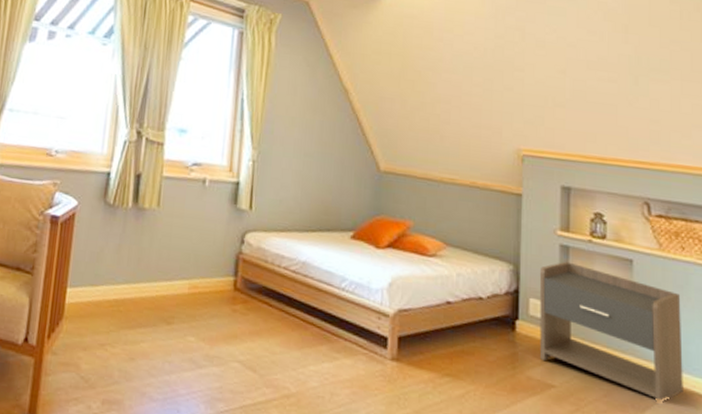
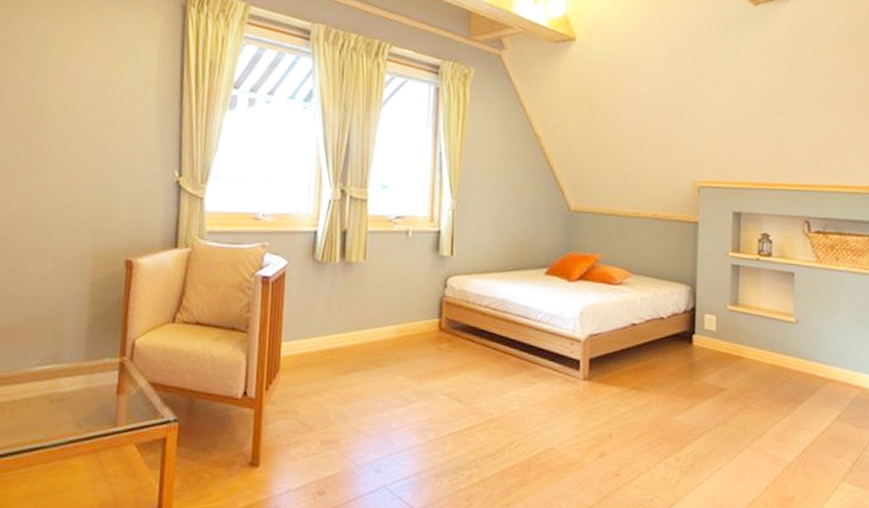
nightstand: present [539,261,683,402] -> none [713,279,835,393]

